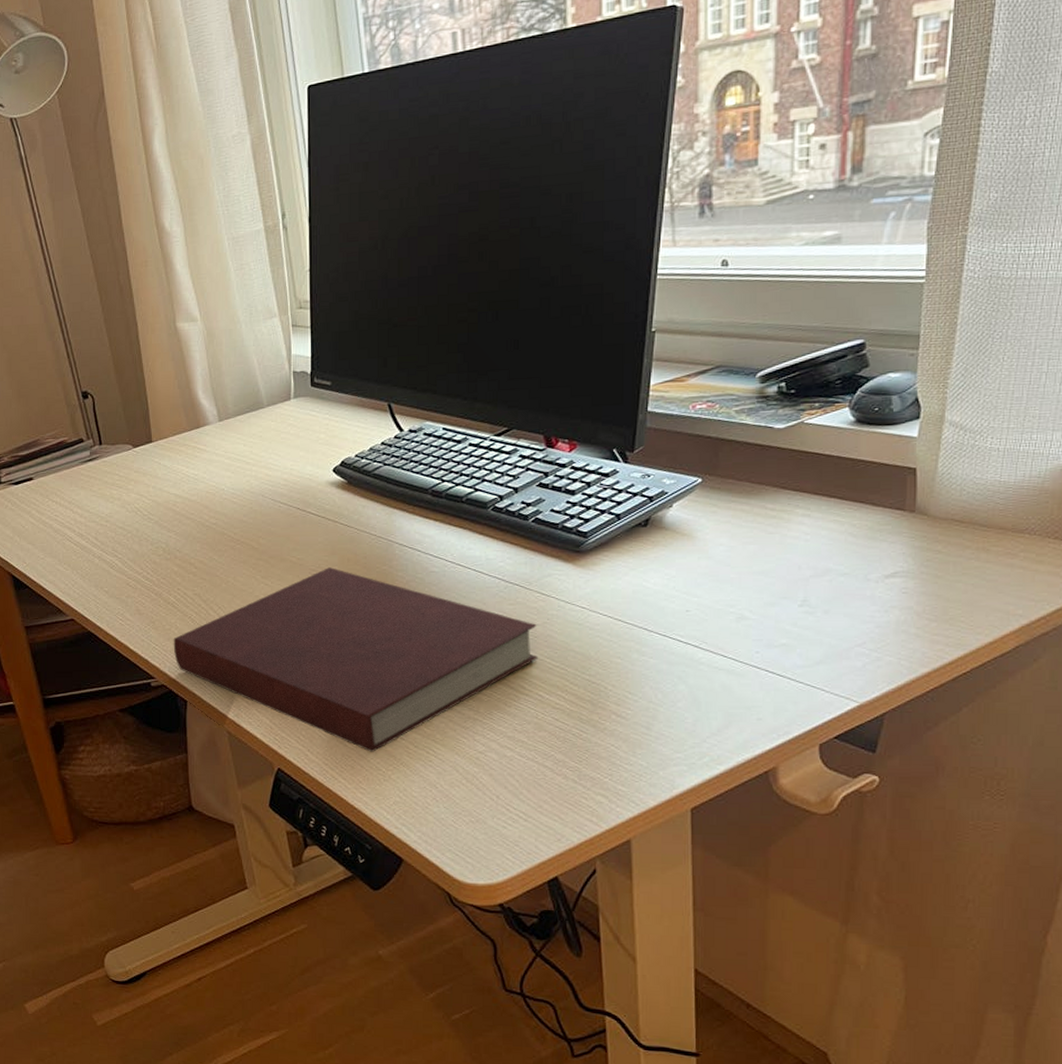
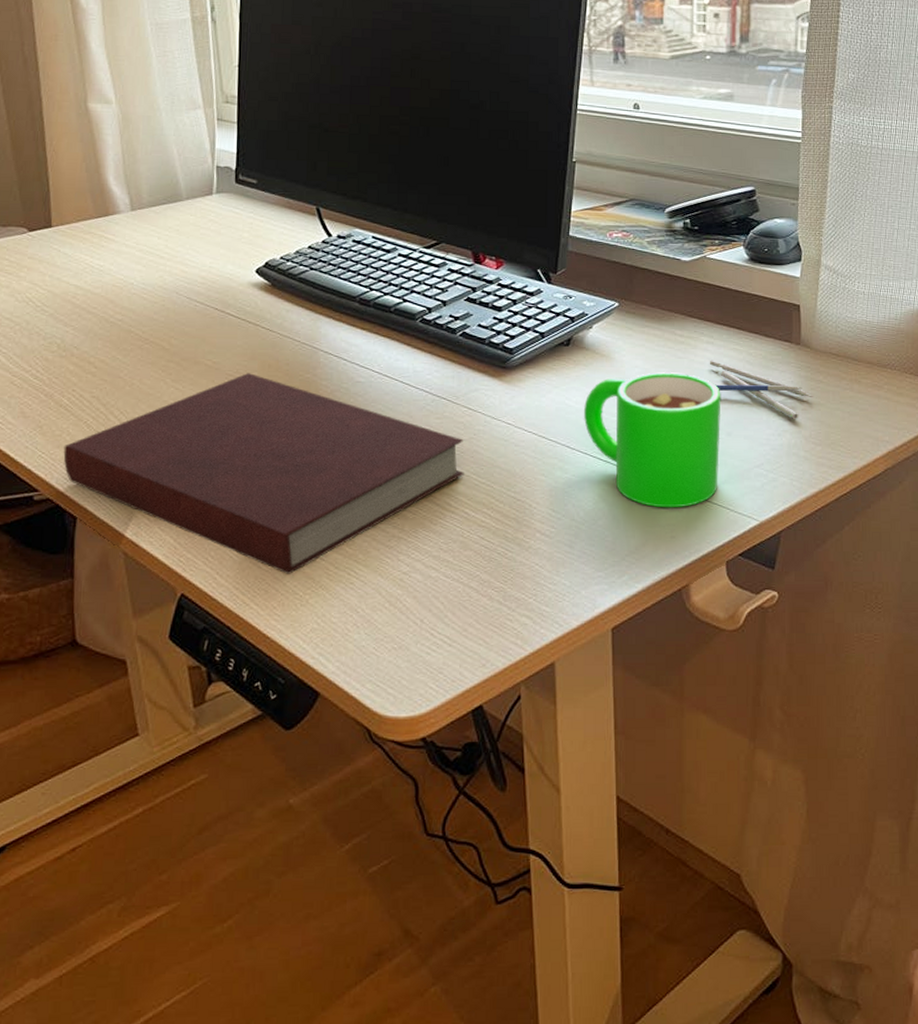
mug: none [663,549,818,690] -> present [584,372,721,508]
pen: none [804,533,932,594] -> present [709,360,816,419]

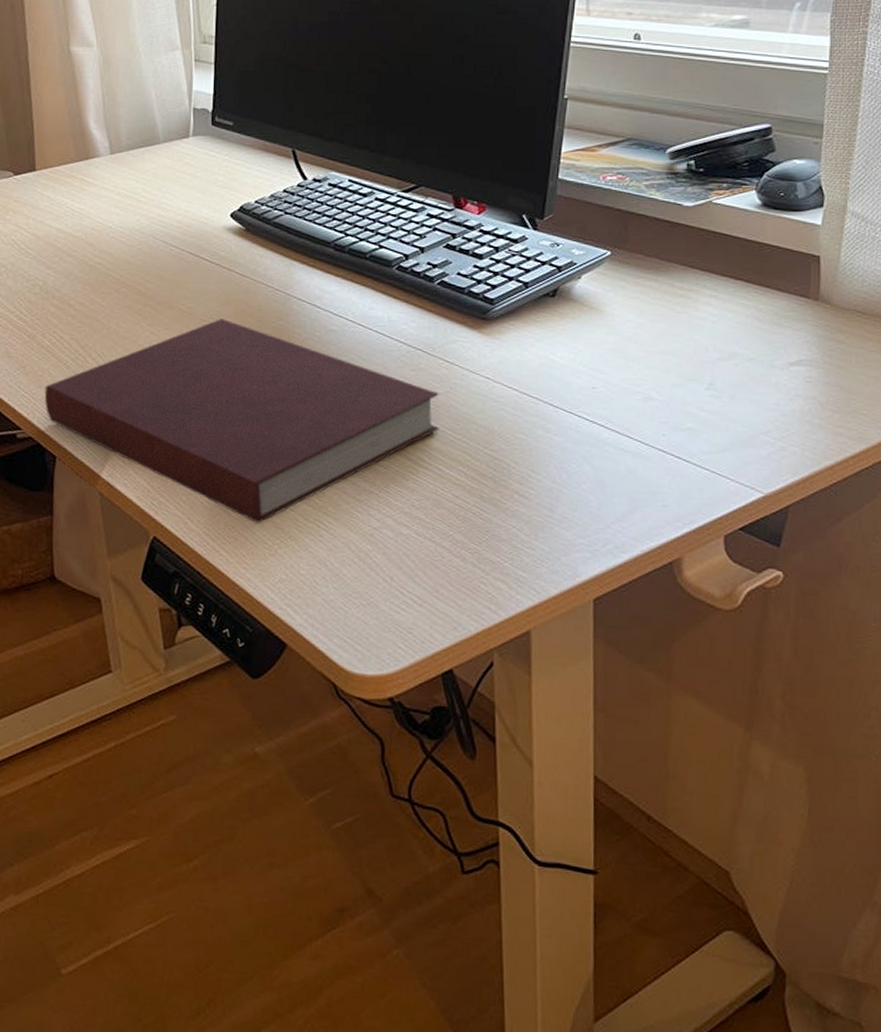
mug: present [584,372,721,508] -> none [569,327,725,475]
pen: present [709,360,816,419] -> none [711,315,835,383]

